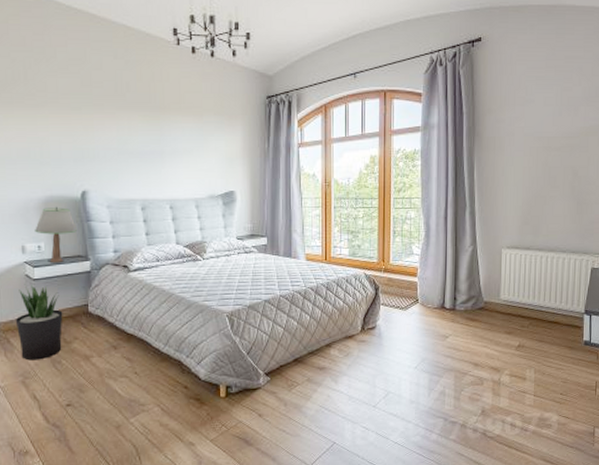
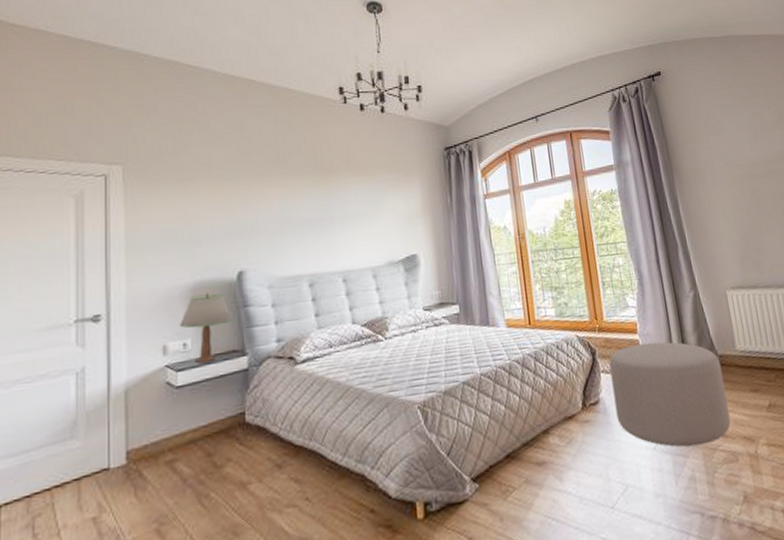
planter: present [15,284,63,361] -> none [150,394,213,499]
ottoman: none [388,285,484,370] -> present [609,342,731,447]

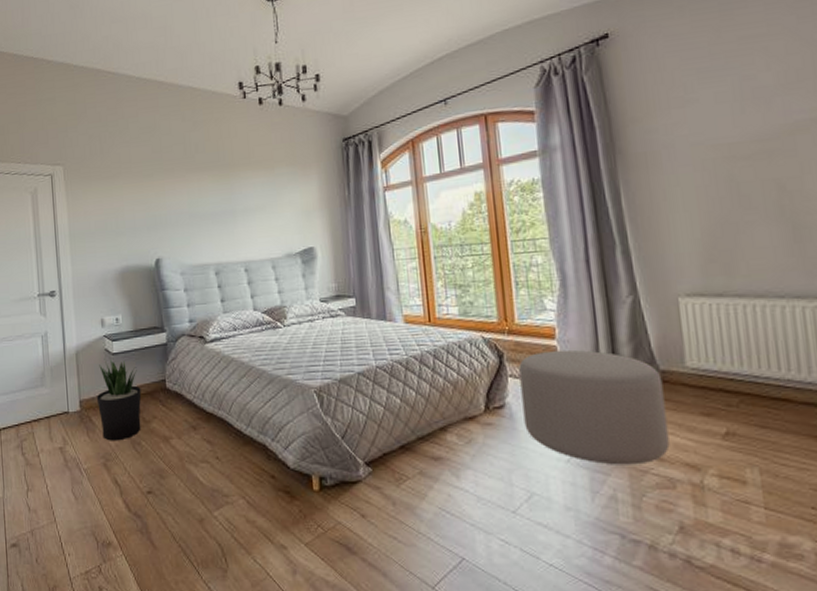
planter: none [150,394,213,499] -> present [96,359,142,441]
table lamp: present [180,292,231,364] -> none [113,276,152,336]

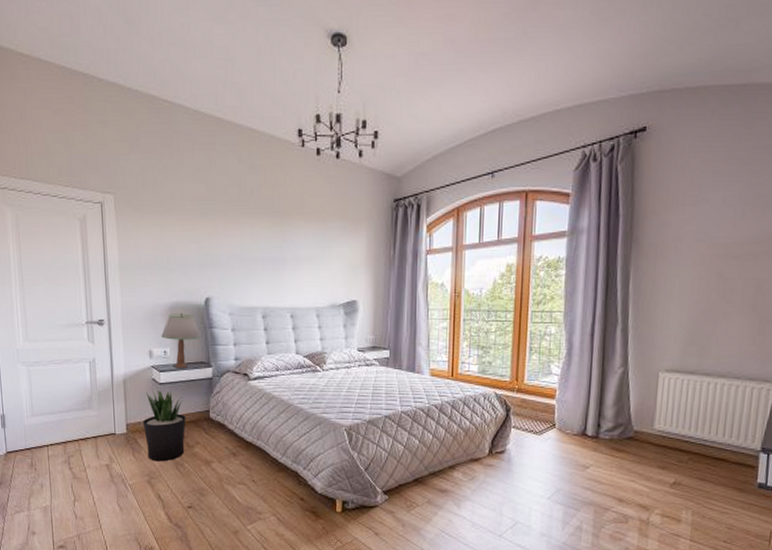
table lamp: none [113,276,152,336] -> present [161,312,200,369]
ottoman: present [518,350,670,465] -> none [519,408,634,504]

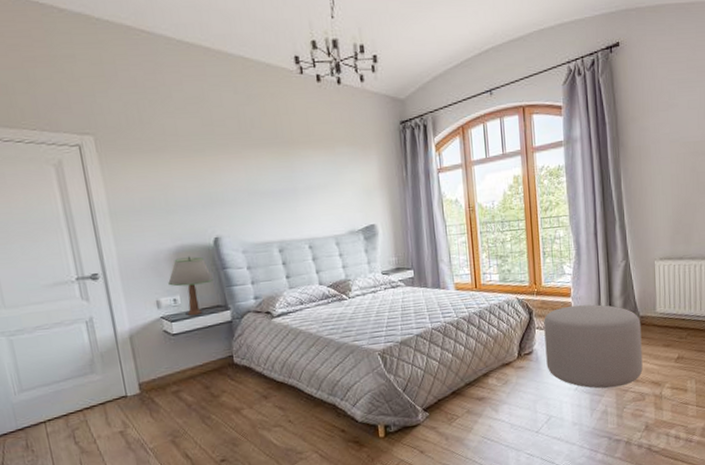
planter: present [142,388,186,462] -> none [157,340,210,419]
ottoman: none [519,408,634,504] -> present [543,304,643,389]

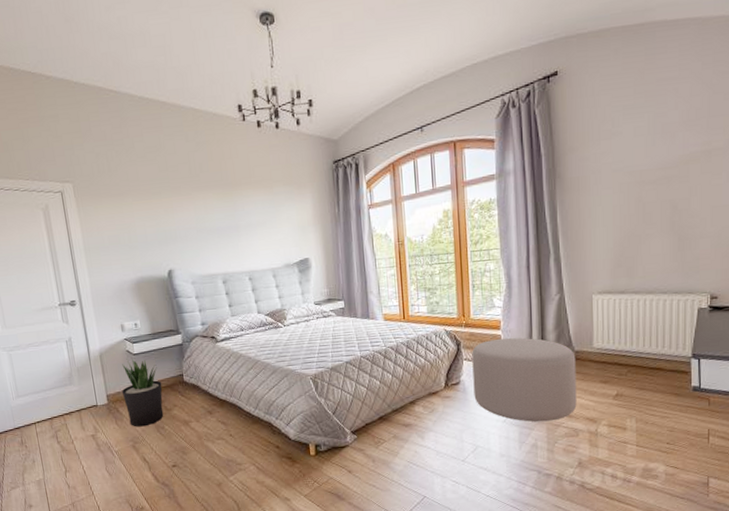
planter: none [157,340,210,419] -> present [121,359,164,427]
table lamp: present [168,256,213,316] -> none [130,286,167,339]

